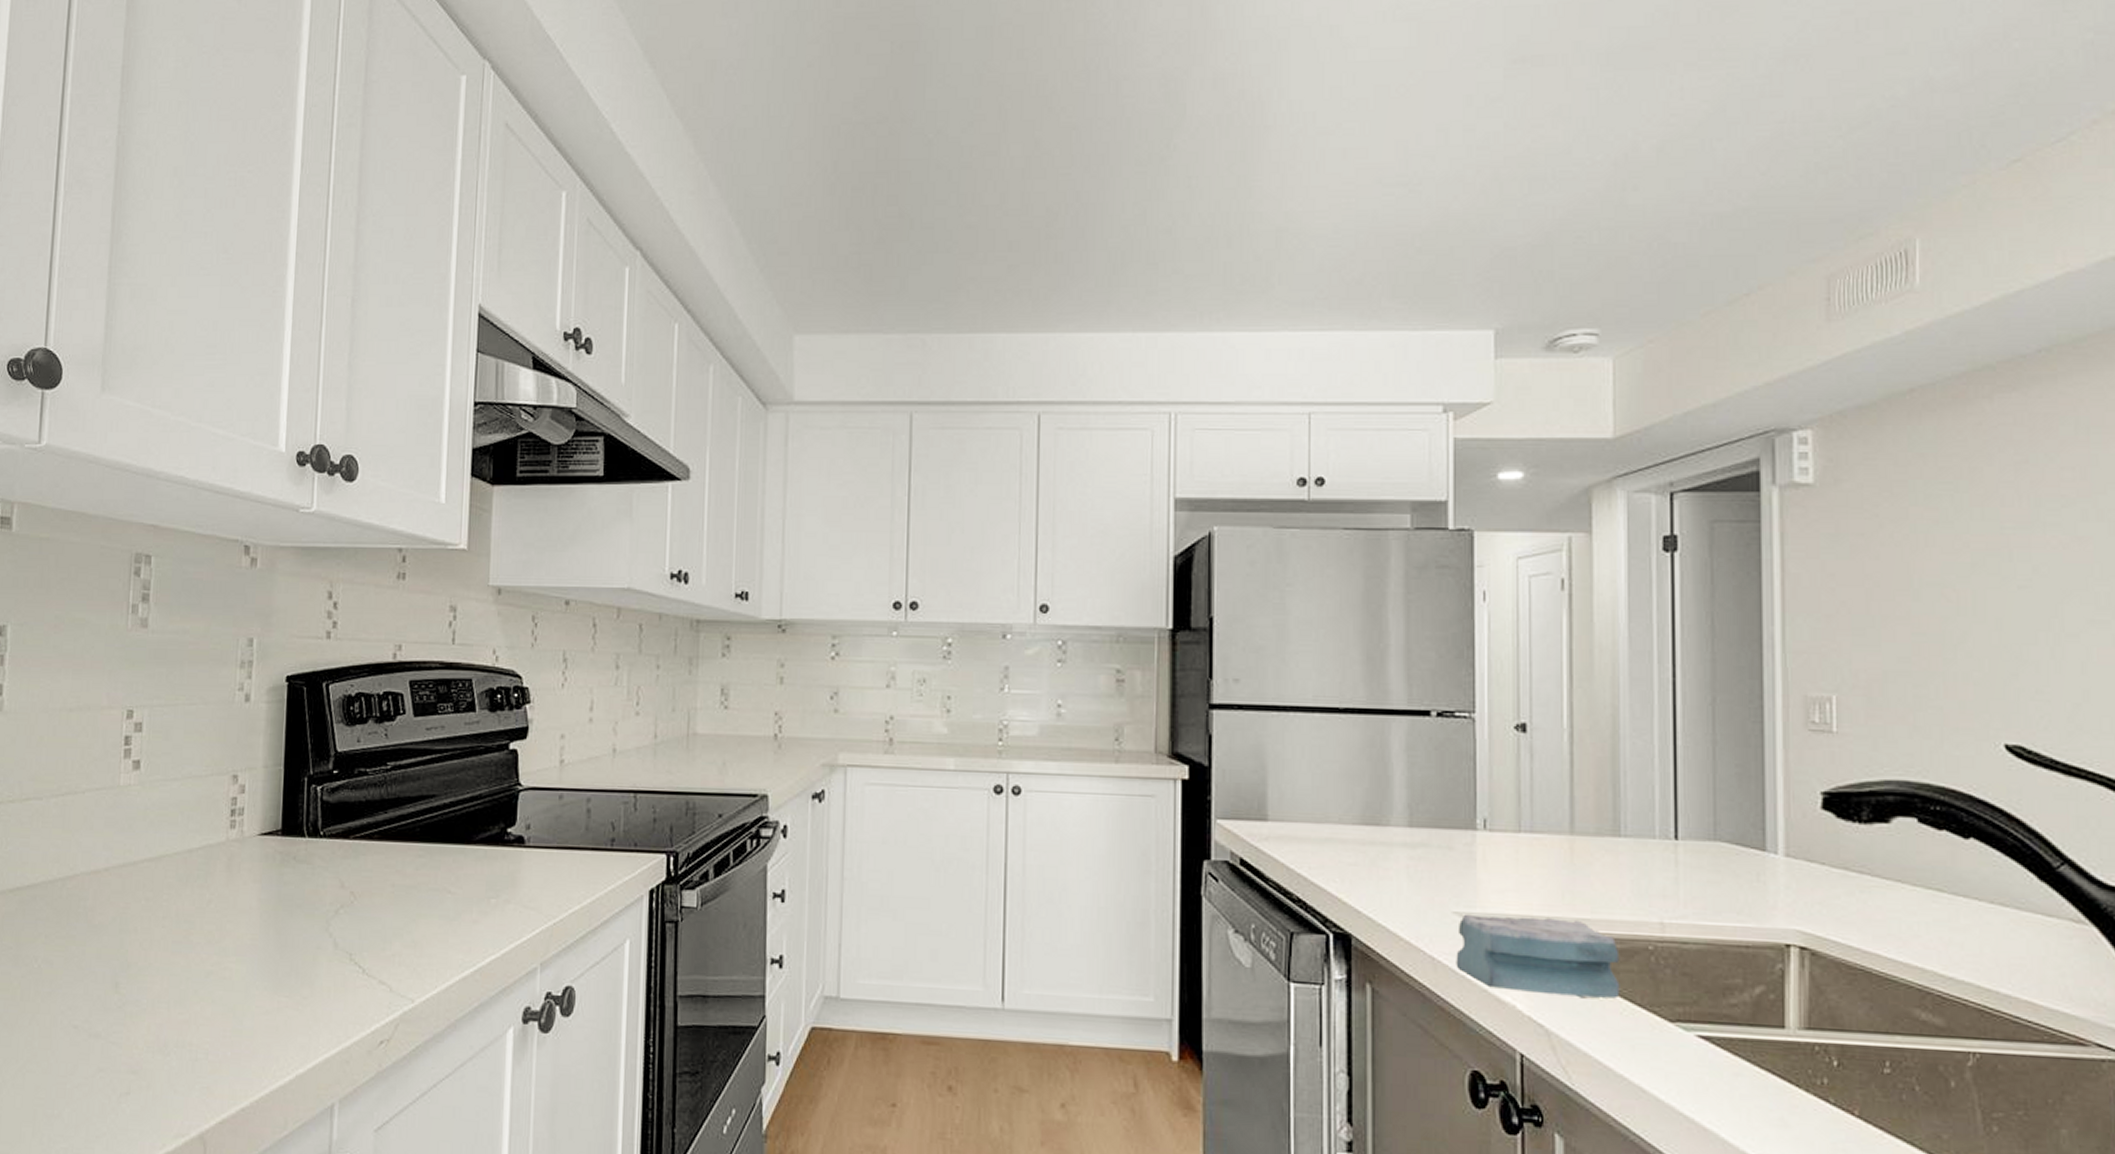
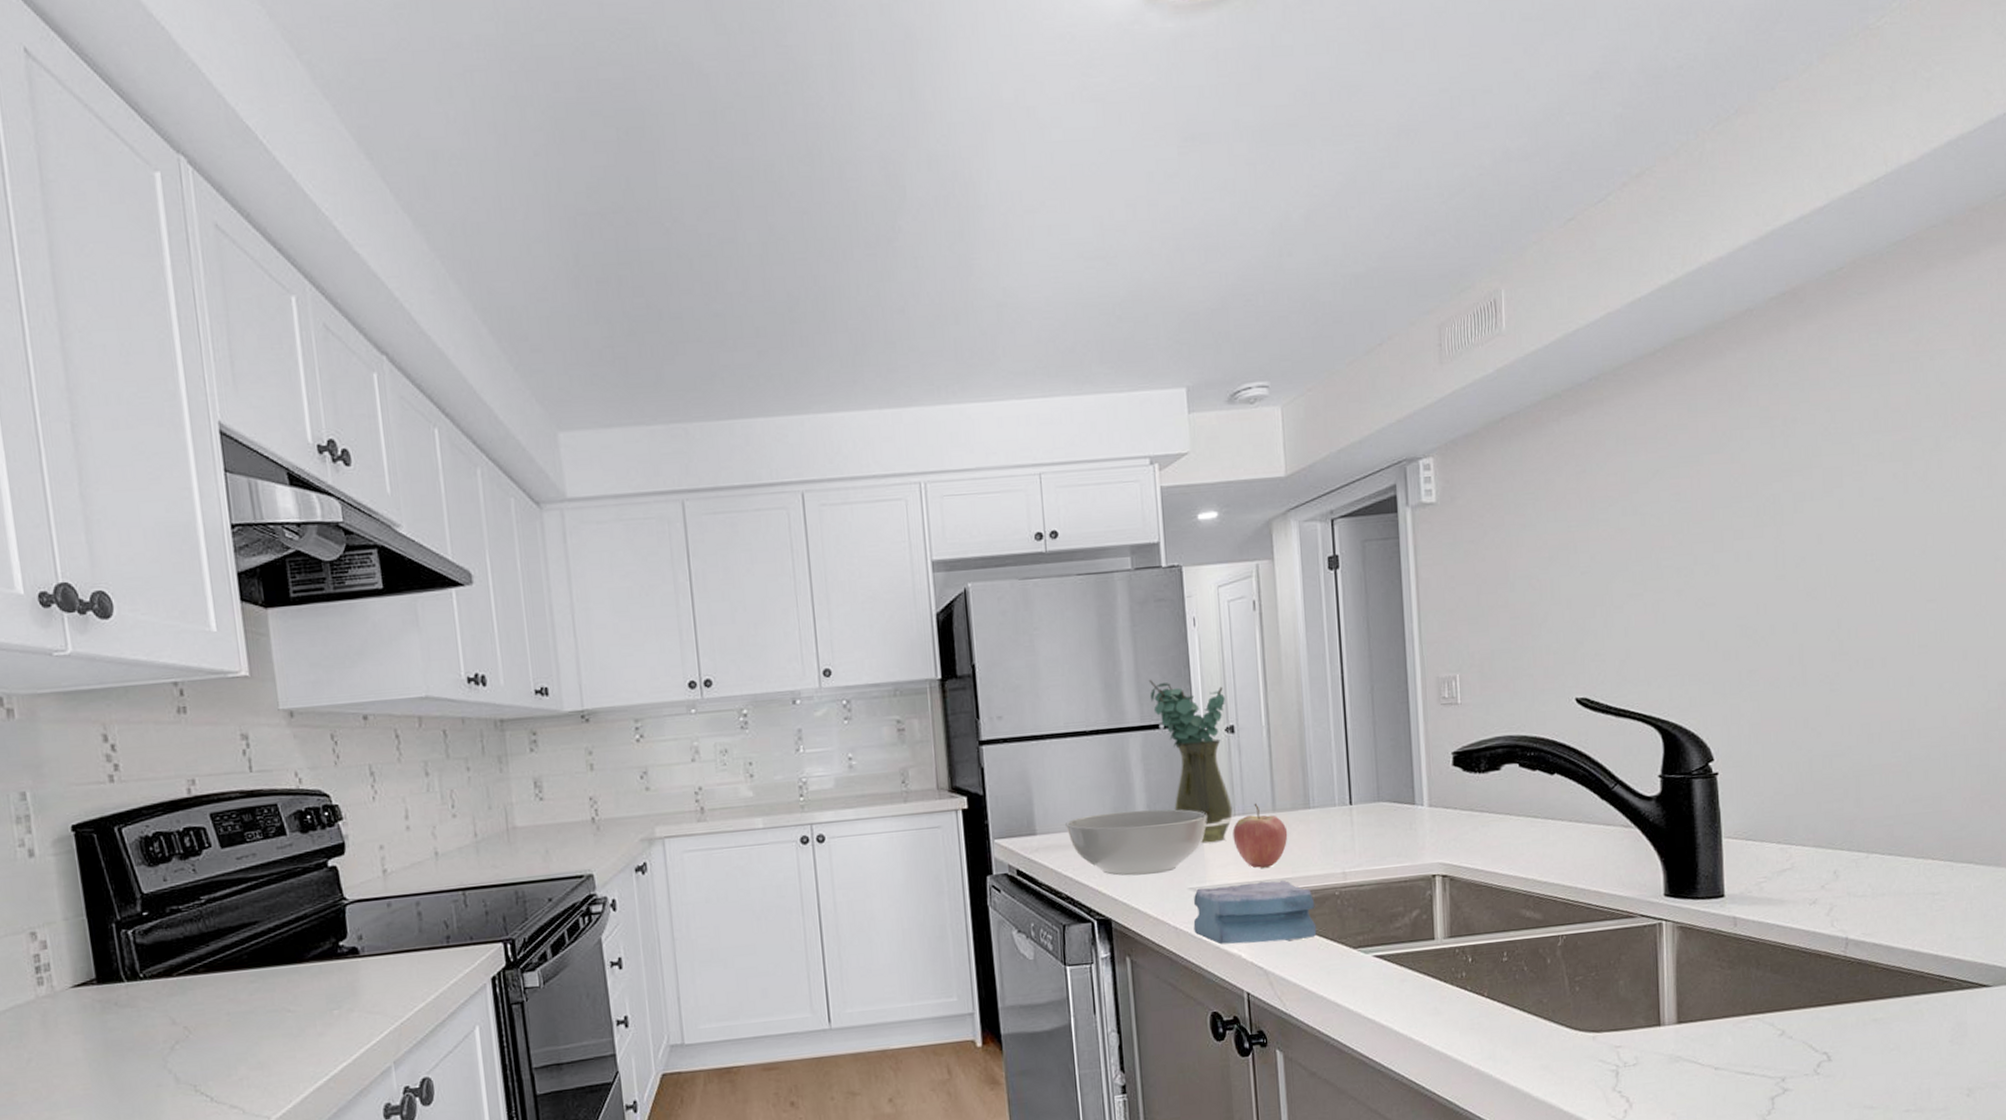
bowl: none [1304,806,1484,889] -> present [1065,809,1207,876]
vase: none [1421,658,1517,862] -> present [1148,680,1233,844]
fruit: none [1515,820,1589,902] -> present [1232,803,1288,869]

